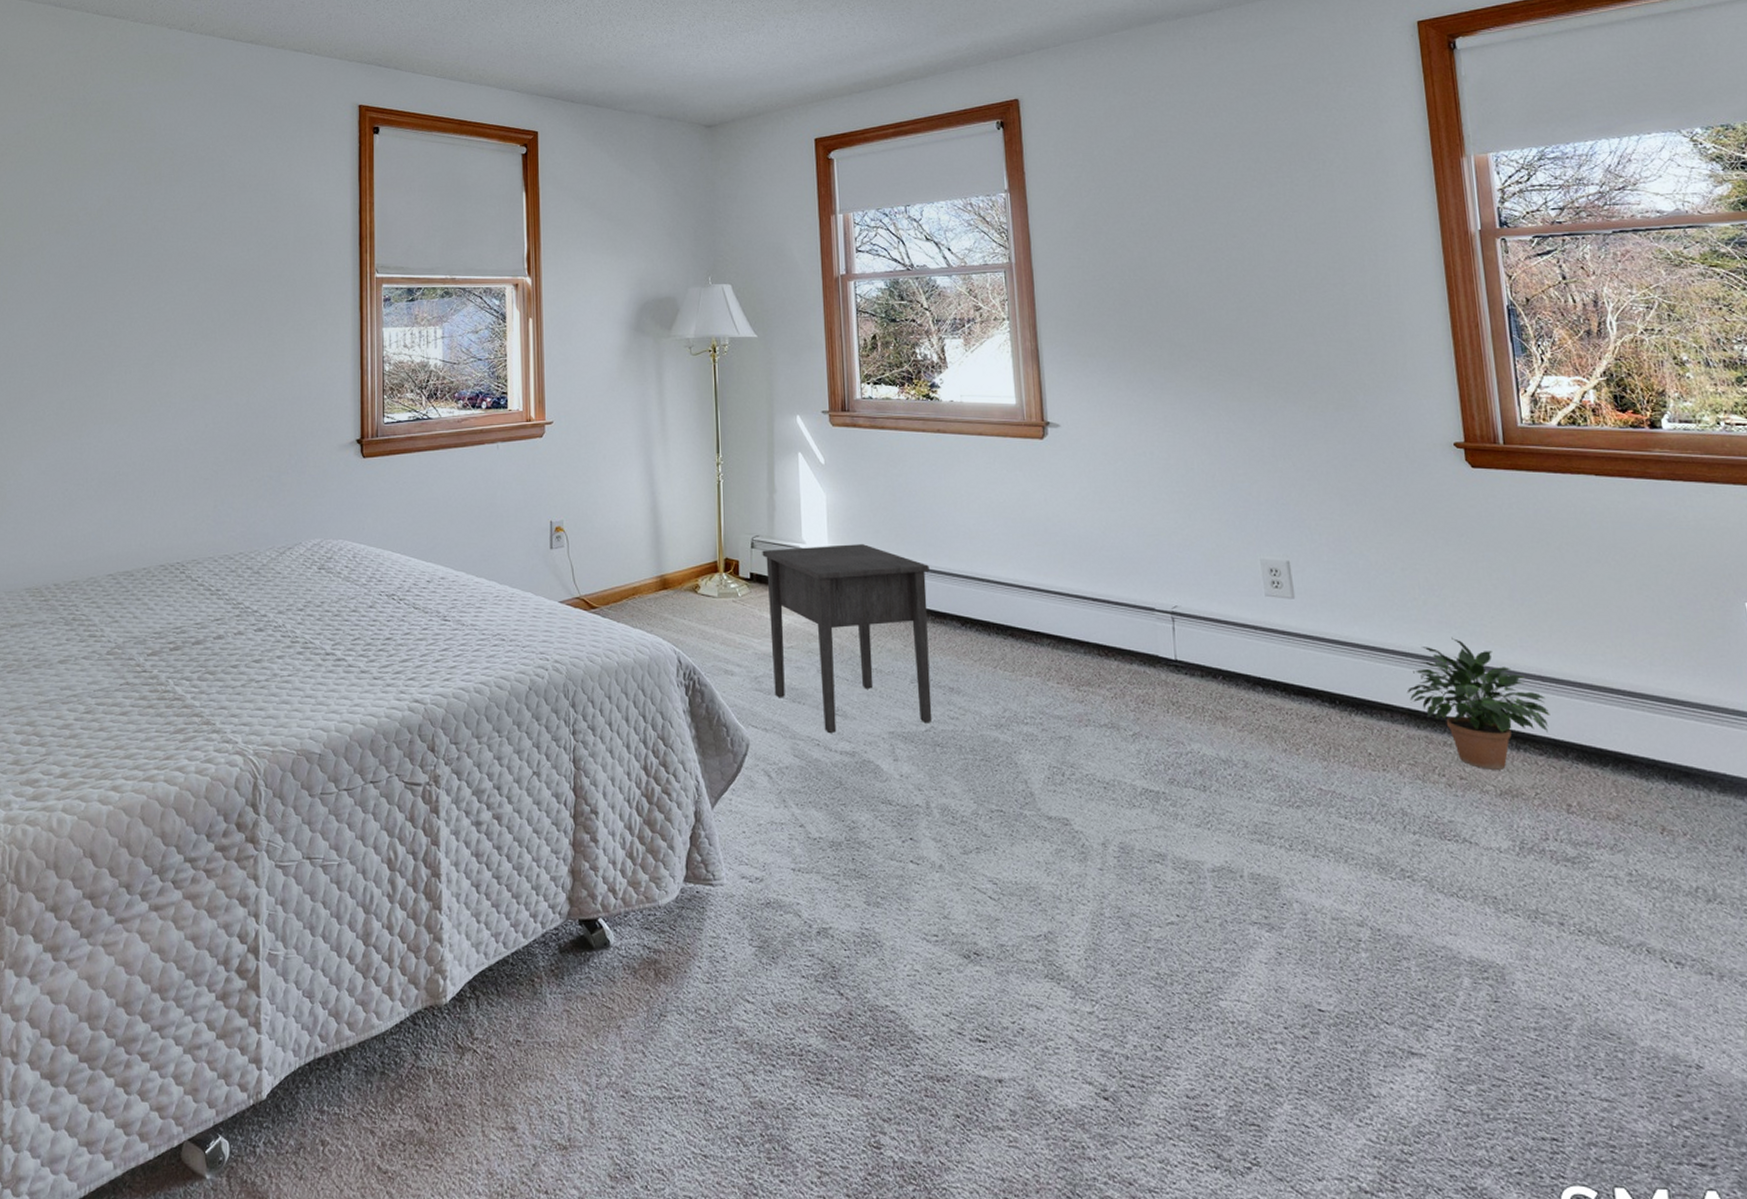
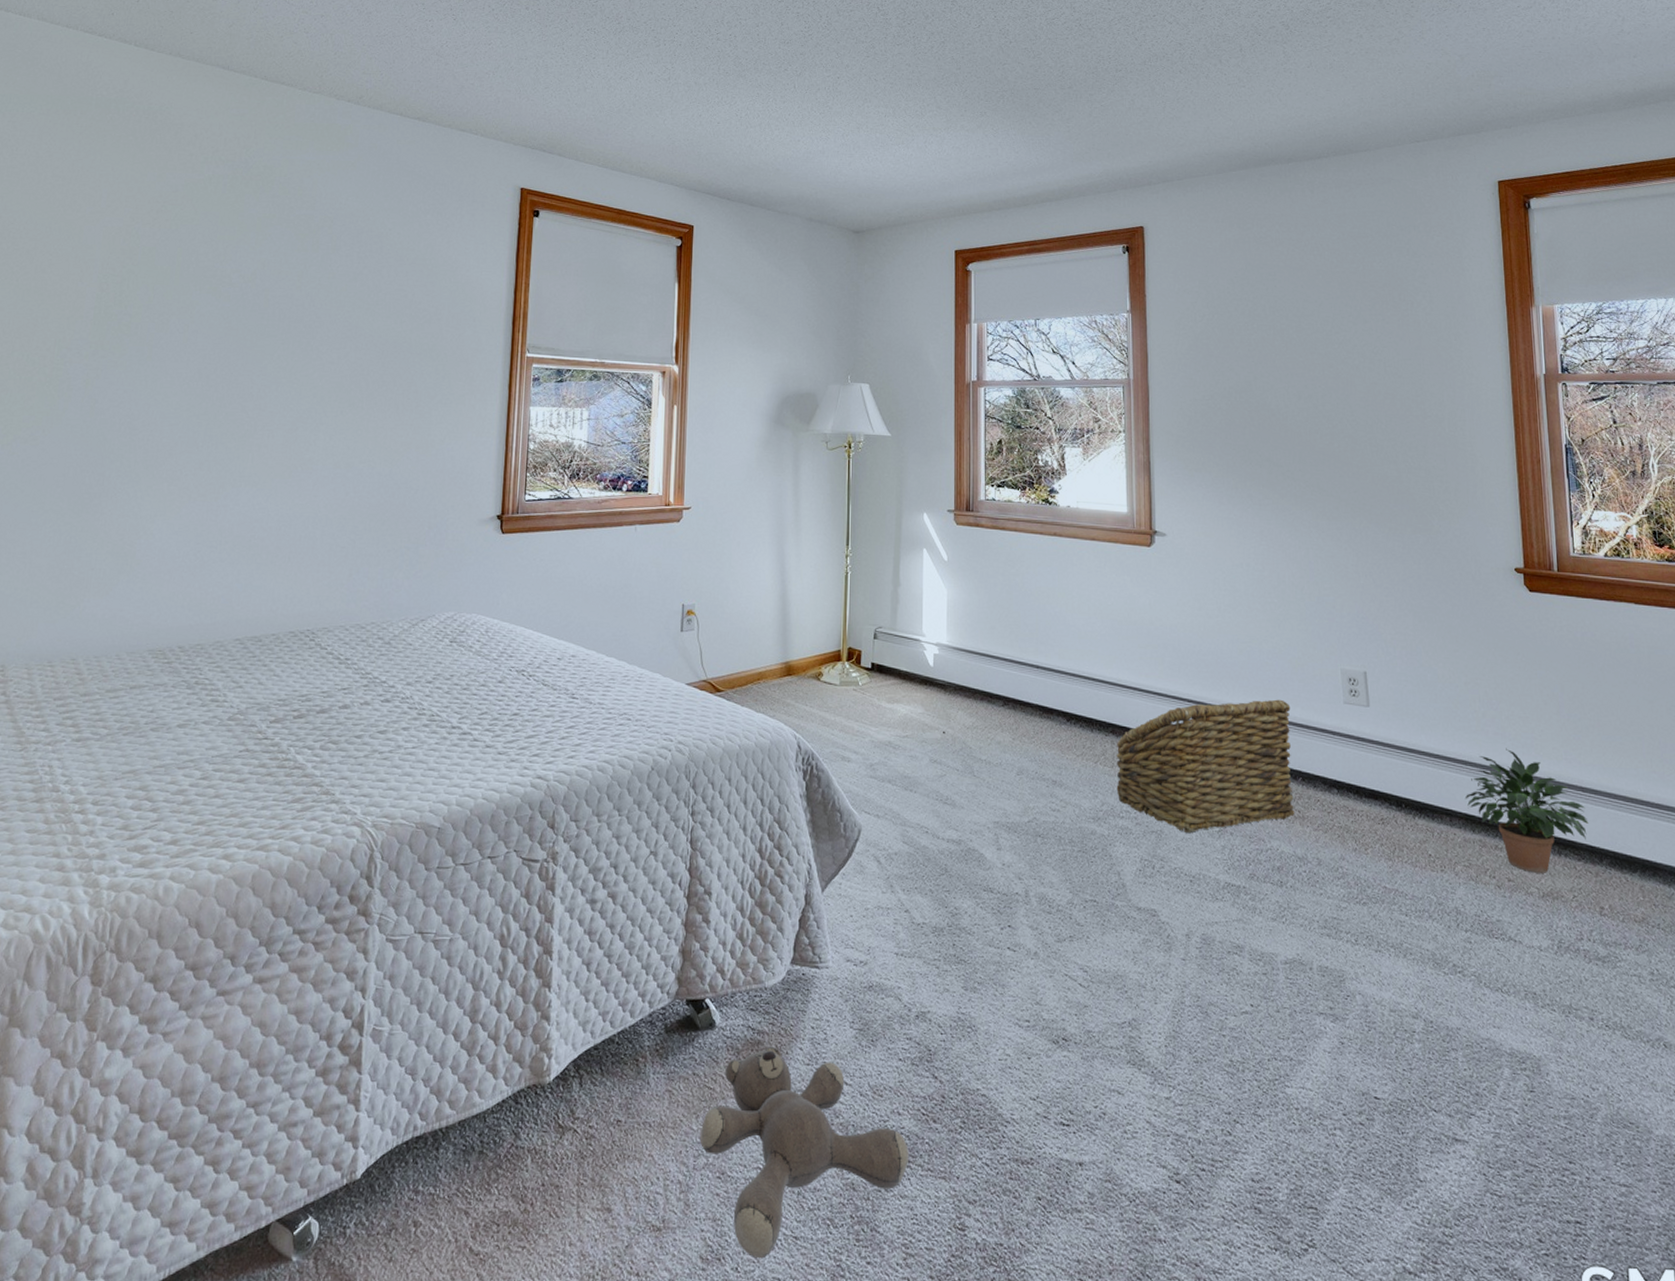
stuffed bear: none [600,966,818,1177] -> present [699,1047,909,1259]
nightstand: present [762,544,933,733] -> none [884,639,1040,821]
basket: none [1016,594,1216,739] -> present [1116,699,1294,834]

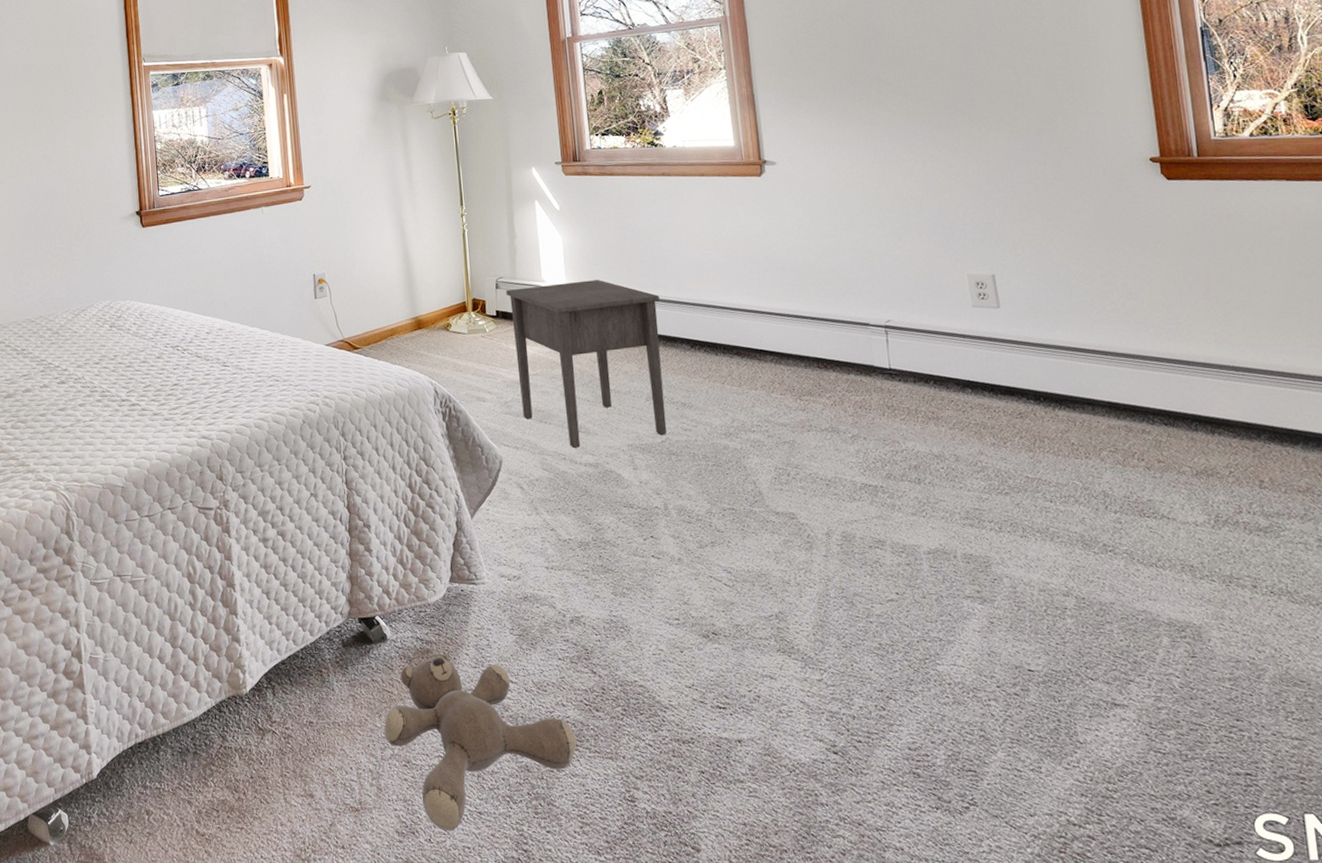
nightstand: none [884,639,1040,821] -> present [506,280,667,448]
basket: present [1116,699,1294,834] -> none [742,309,928,442]
potted plant: present [1465,749,1589,873] -> none [1107,336,1244,453]

